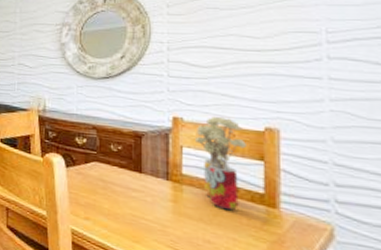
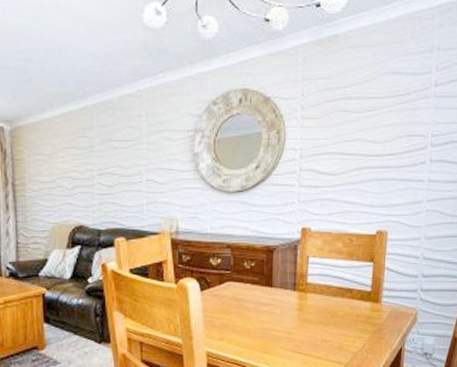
flower arrangement: present [195,116,248,211] -> none [320,223,362,311]

